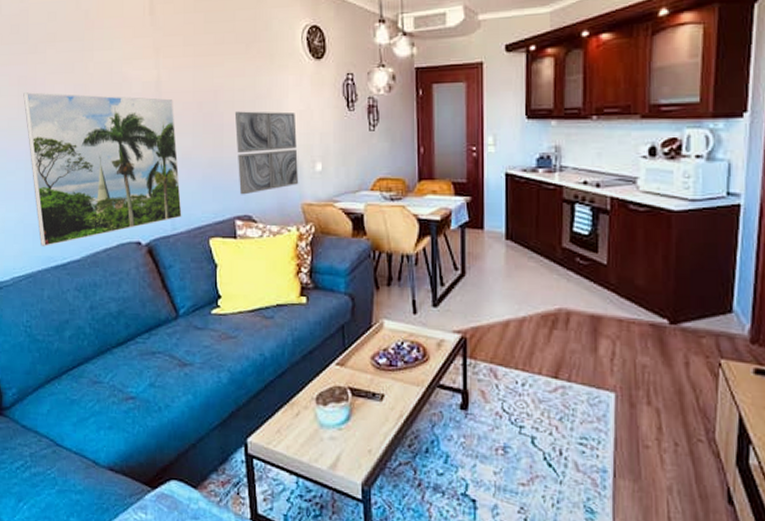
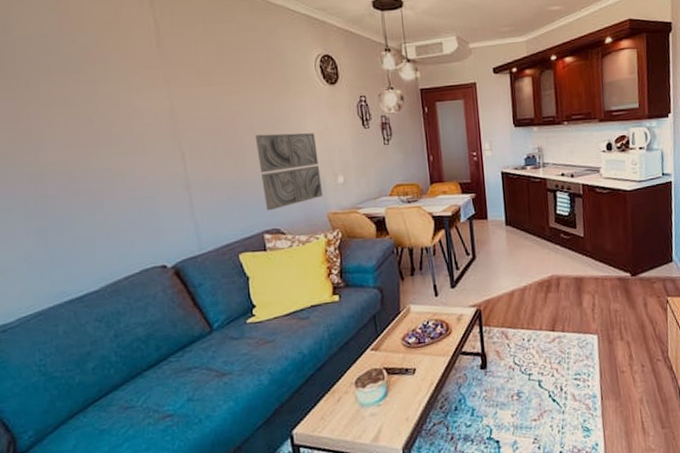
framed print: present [23,92,182,246] -> none [15,126,209,282]

